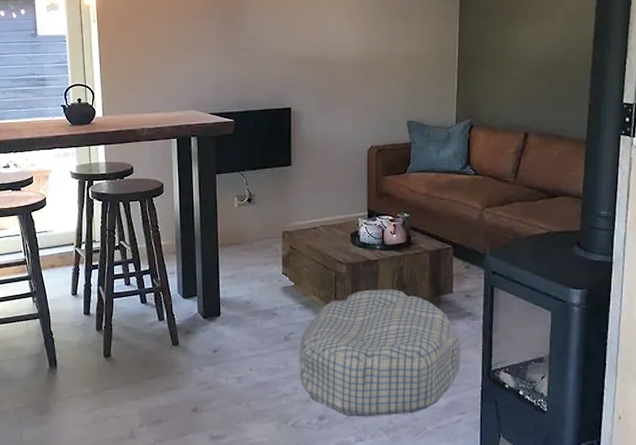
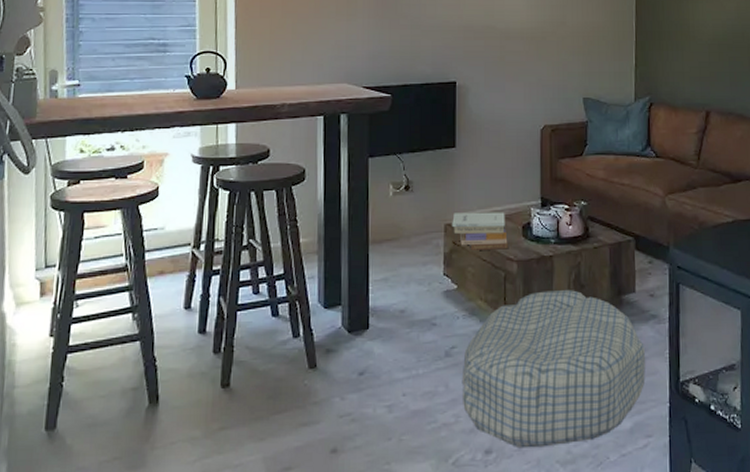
books: none [289,222,339,254] -> present [452,212,509,250]

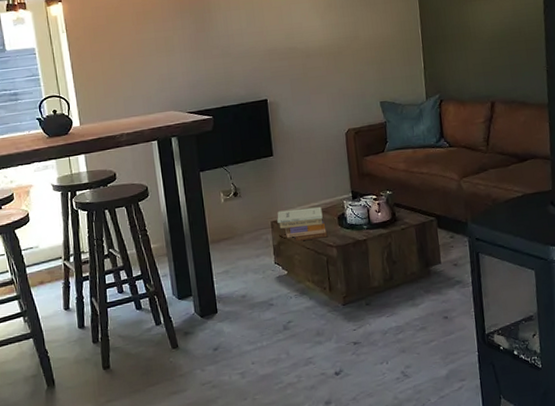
dog bed: present [462,290,645,448] -> none [299,266,456,398]

